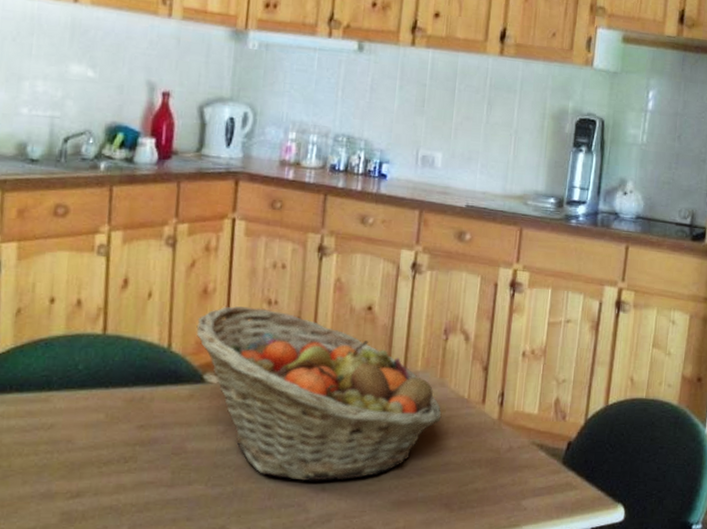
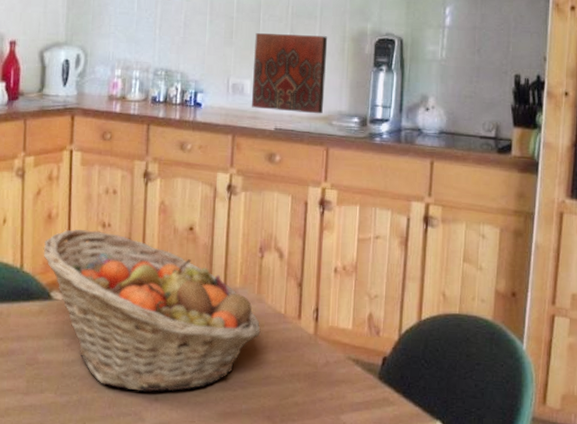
decorative tile: none [441,103,527,193] -> present [251,33,328,114]

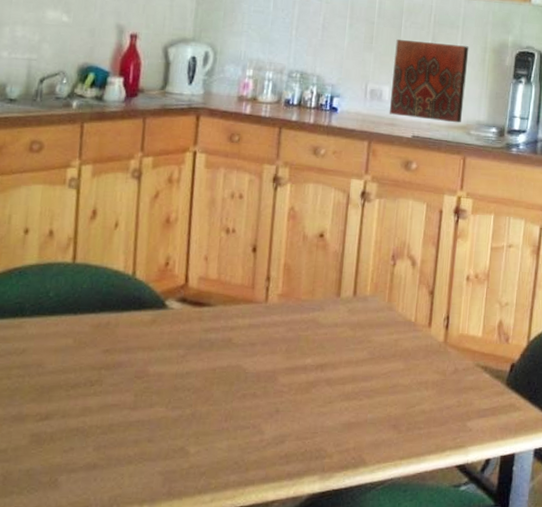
fruit basket: present [43,228,261,392] -> none [159,234,390,404]

